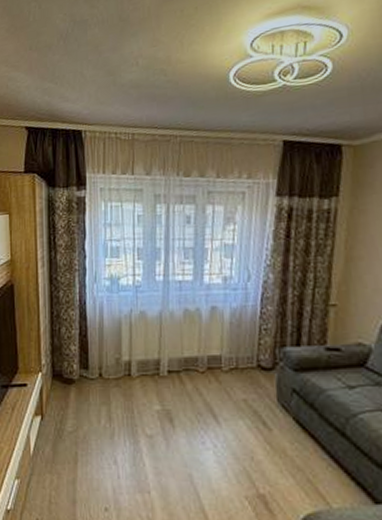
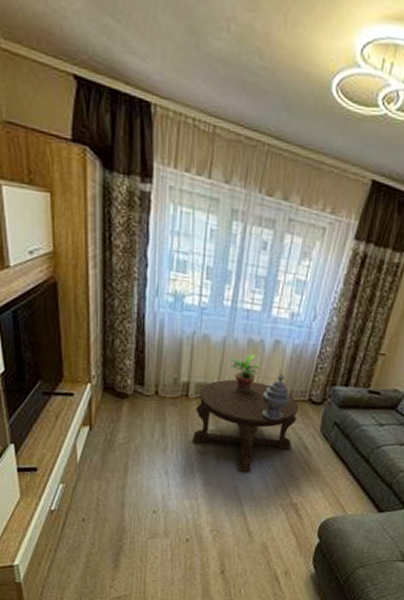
coffee table: none [138,352,248,457] -> present [192,379,299,472]
potted plant: none [166,324,200,365] -> present [228,353,260,393]
decorative urn: none [206,340,237,393] -> present [261,373,291,420]

